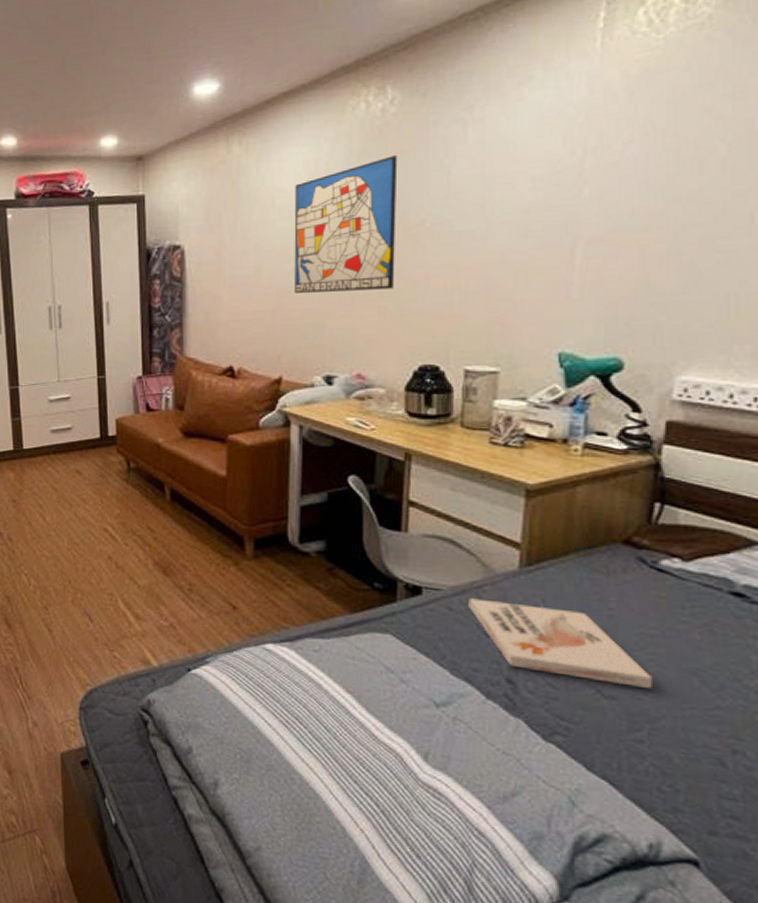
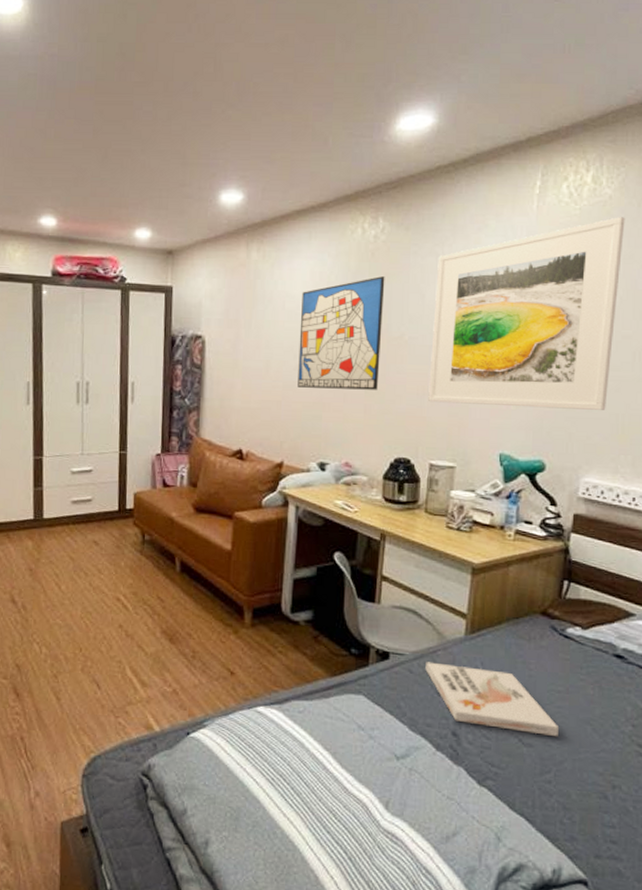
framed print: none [460,40,734,298] -> present [428,217,625,410]

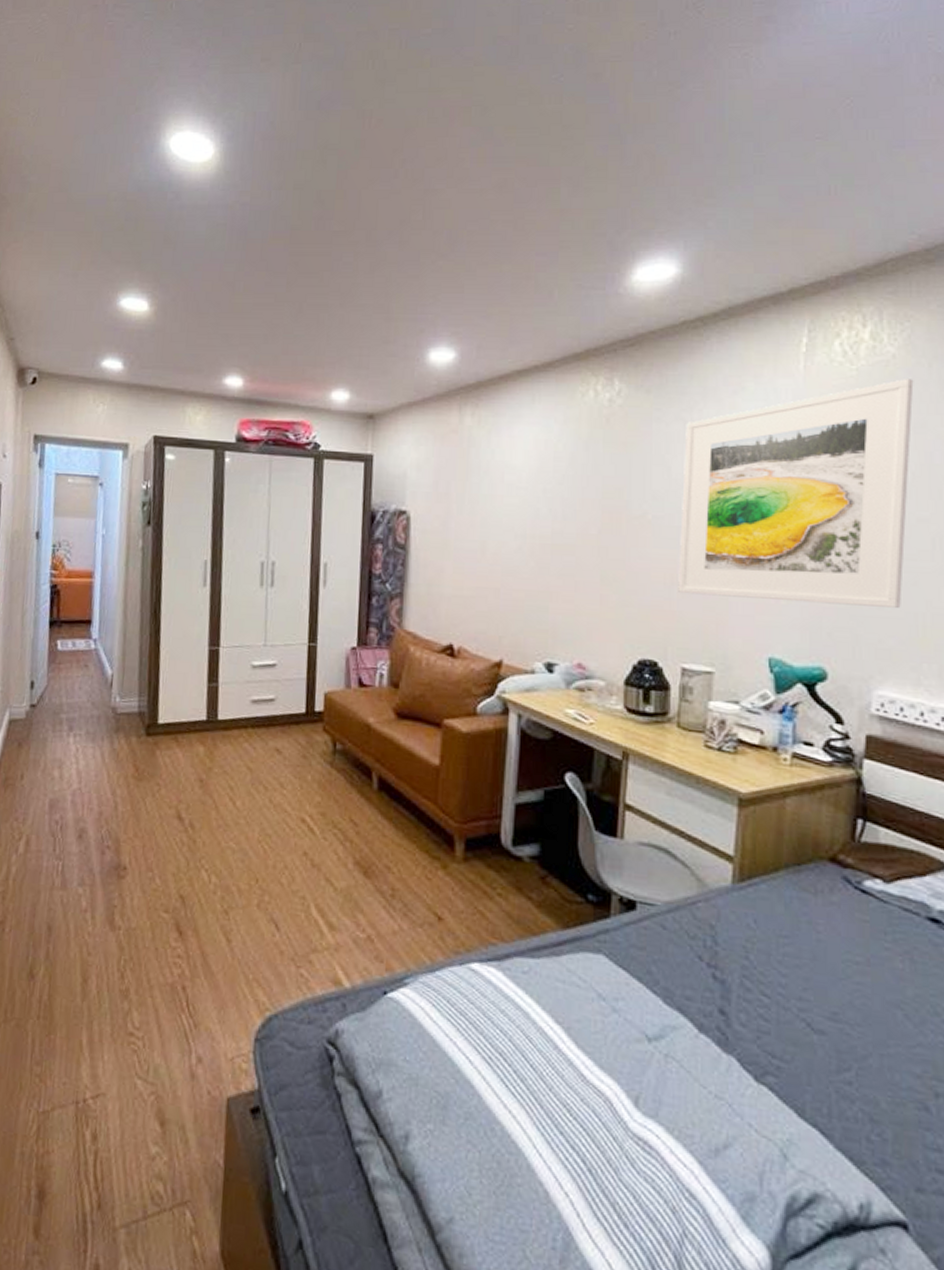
wall art: present [298,276,385,390] -> none [519,445,623,578]
book: present [425,662,559,736] -> none [682,915,859,1022]

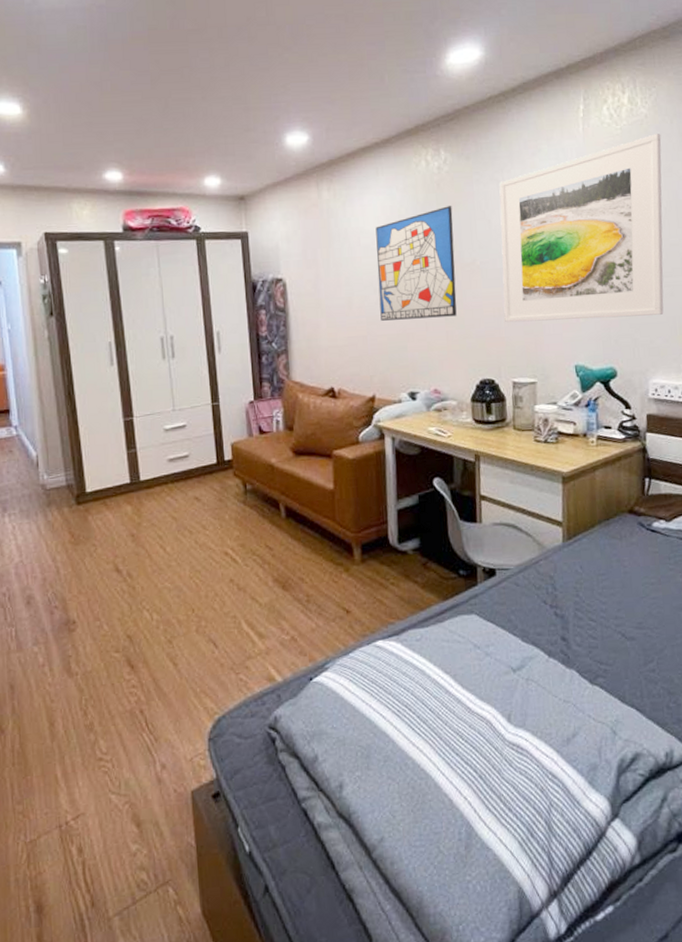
wall art: none [519,445,623,578] -> present [375,206,457,321]

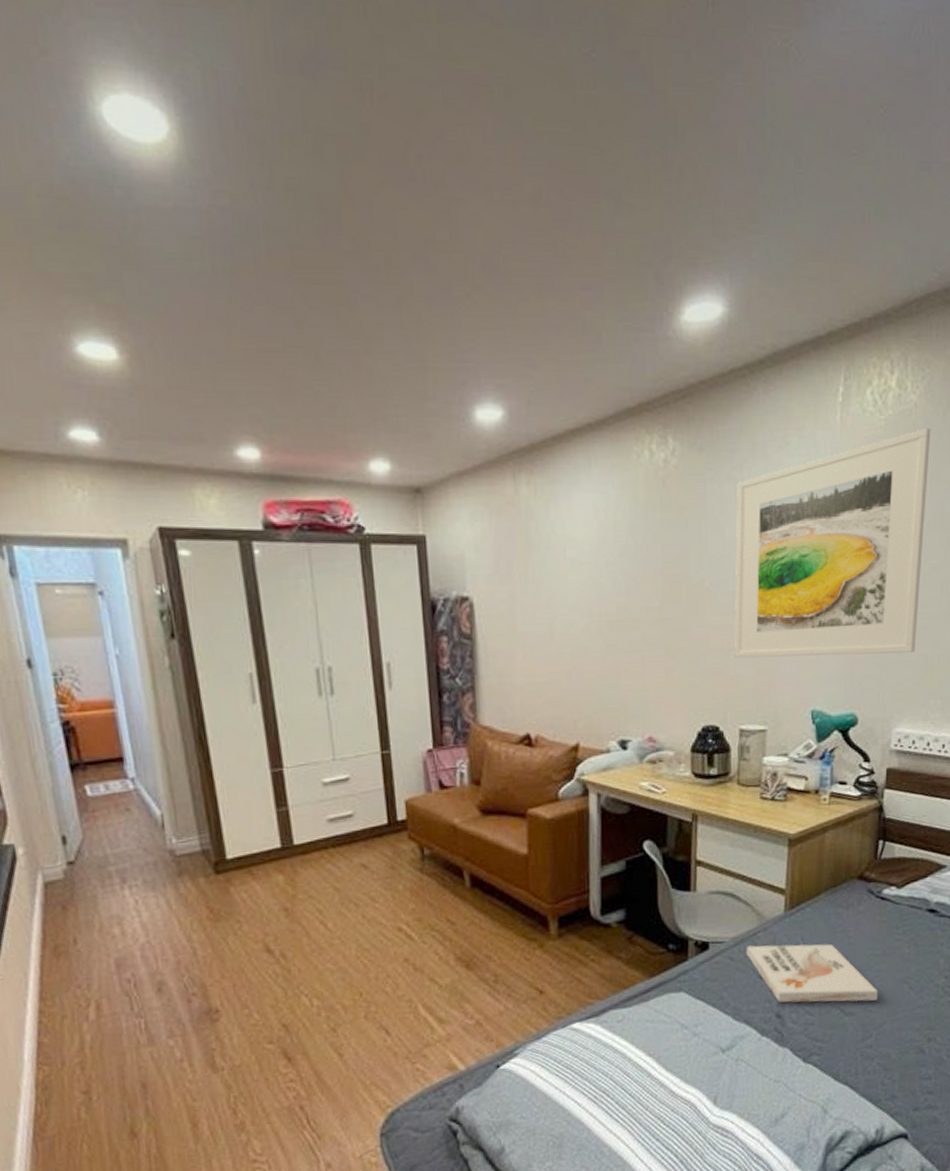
wall art: present [375,206,457,321] -> none [585,510,680,653]
book: none [530,572,656,628] -> present [746,943,878,1003]

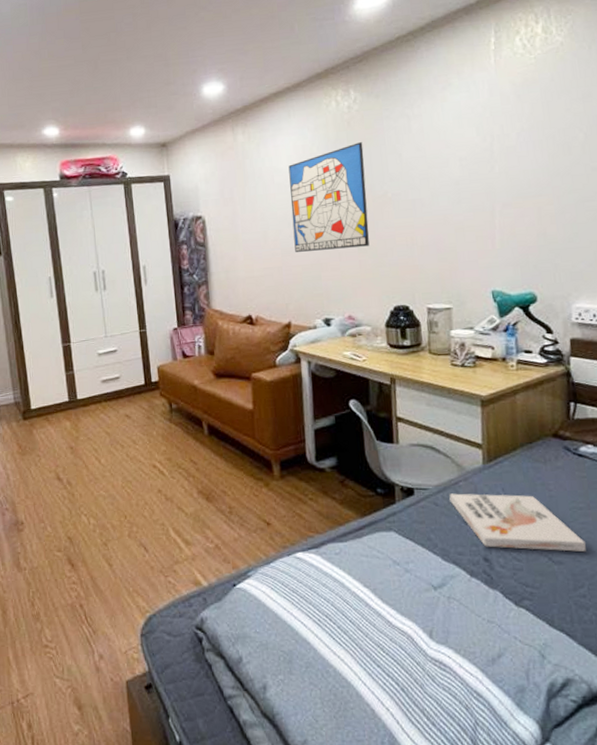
wall art: none [585,510,680,653] -> present [288,142,369,252]
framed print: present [734,428,931,659] -> none [409,60,587,251]

